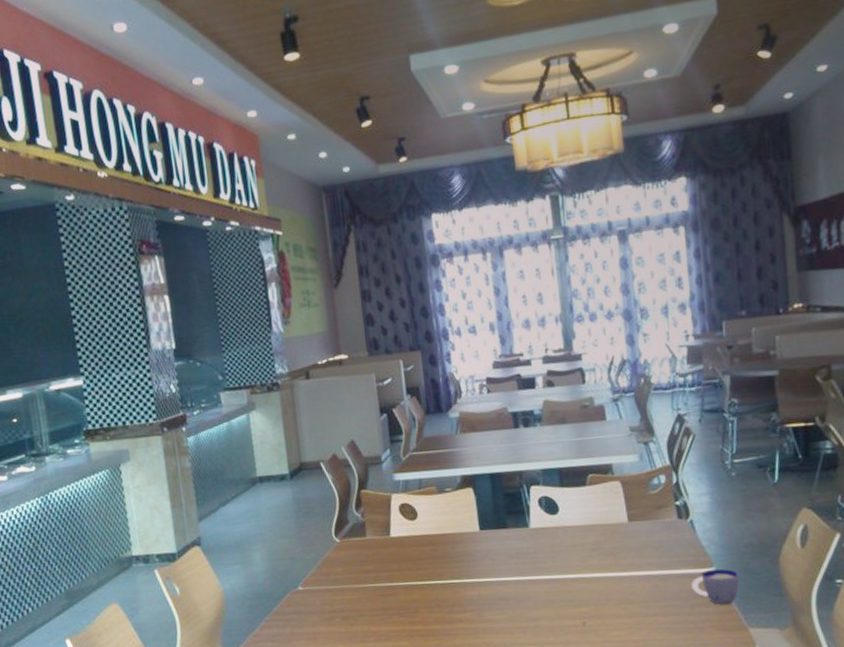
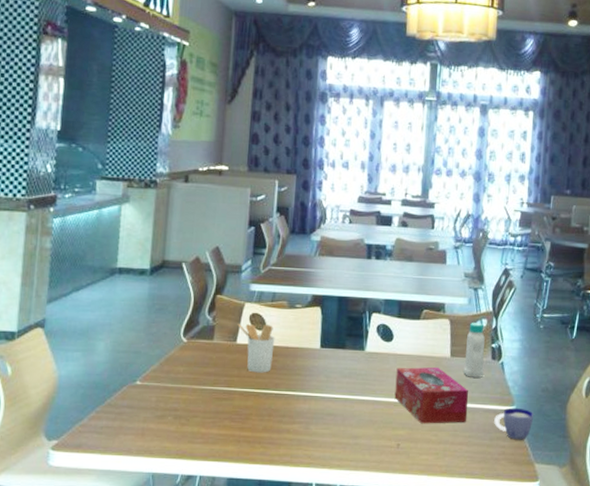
utensil holder: none [388,512,432,565] -> present [237,324,275,373]
tissue box: none [568,534,659,598] -> present [394,367,468,424]
bottle: none [644,480,671,542] -> present [463,323,485,378]

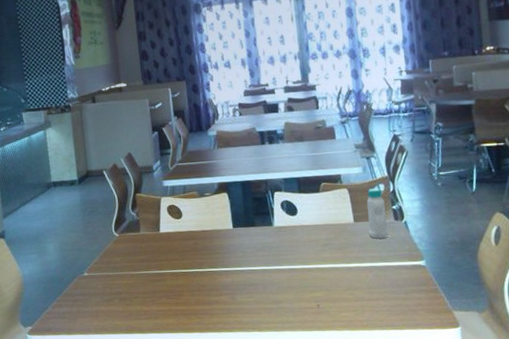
utensil holder: present [237,324,275,373] -> none [158,213,194,256]
tissue box: present [394,367,468,424] -> none [305,232,380,285]
cup: present [494,407,534,440] -> none [406,261,446,291]

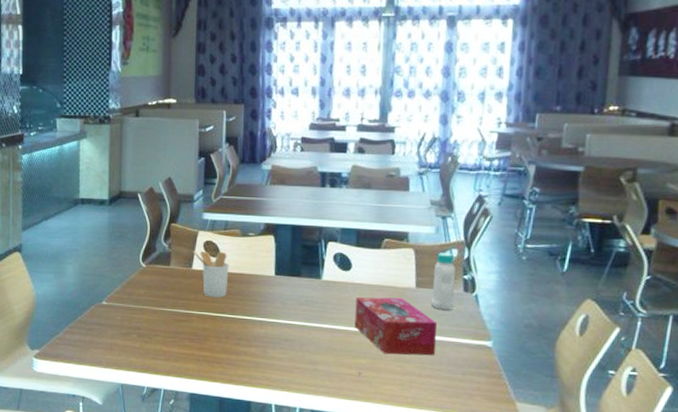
utensil holder: none [158,213,194,256] -> present [192,251,229,298]
tissue box: none [305,232,380,285] -> present [354,297,437,356]

